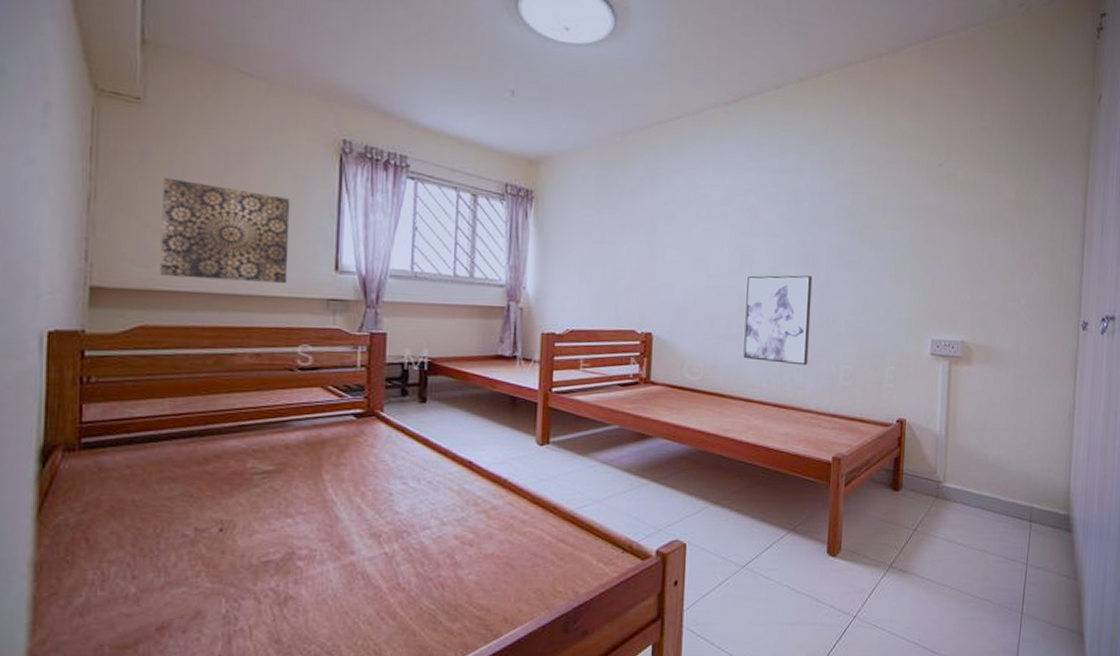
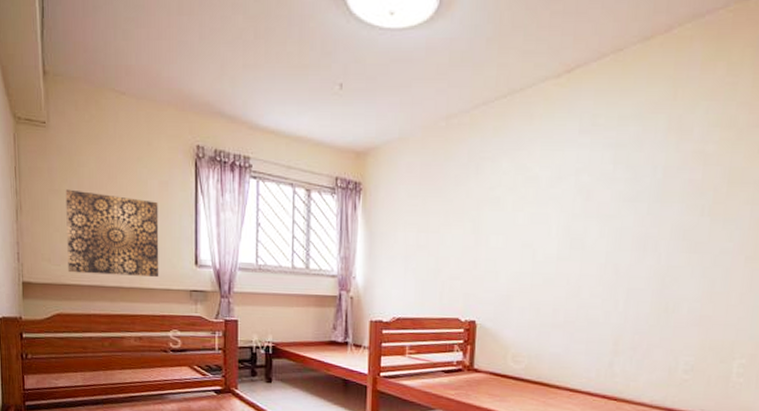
wall art: present [743,275,813,366] -> none [570,259,652,356]

